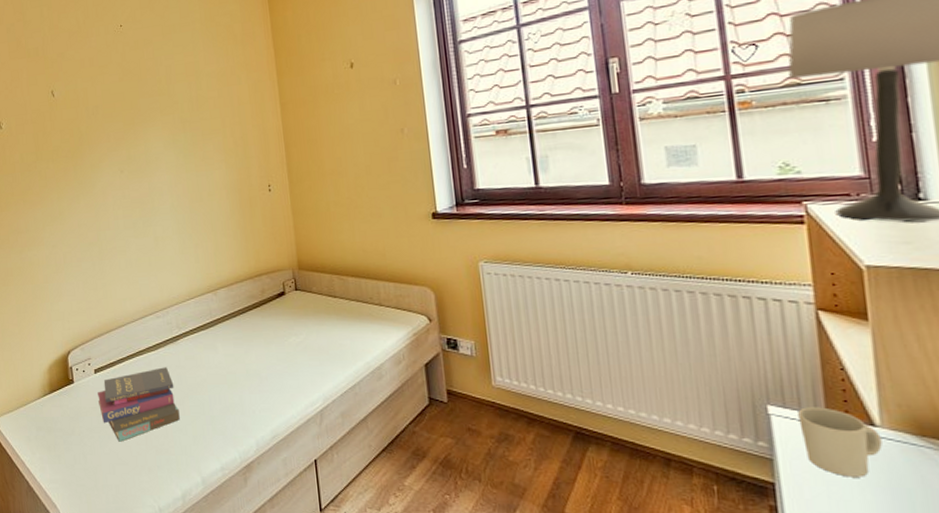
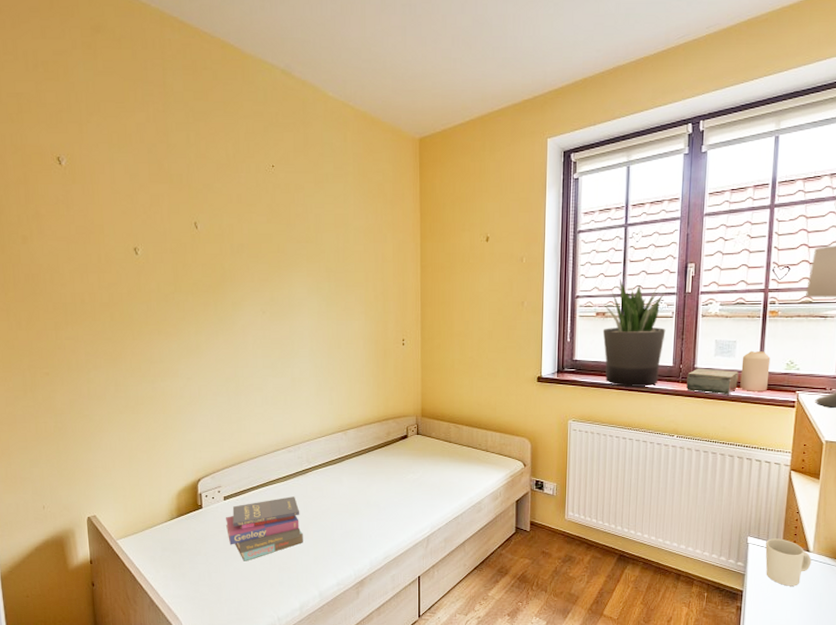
planter: none [504,88,593,216] -> present [602,279,666,387]
decorative box: none [632,183,710,215] -> present [686,368,739,395]
candle: none [708,154,756,208] -> present [740,350,771,391]

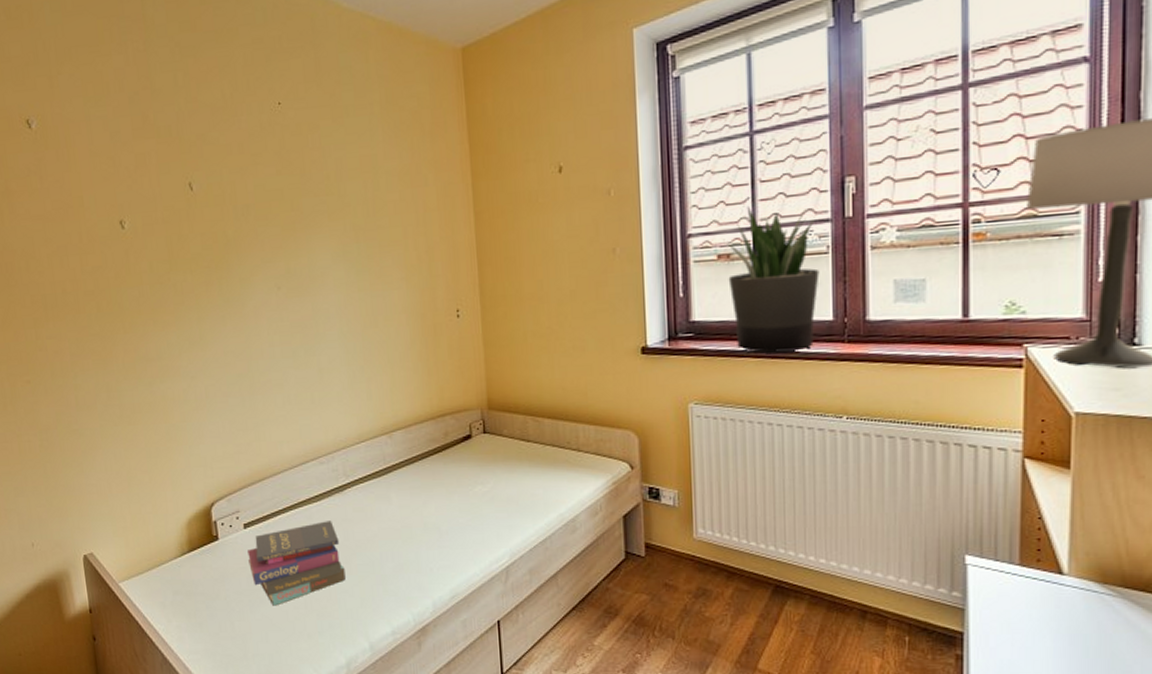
decorative box: present [686,368,739,395] -> none [856,320,932,356]
candle: present [740,350,771,391] -> none [936,290,980,349]
mug: present [765,538,812,586] -> none [993,556,1067,625]

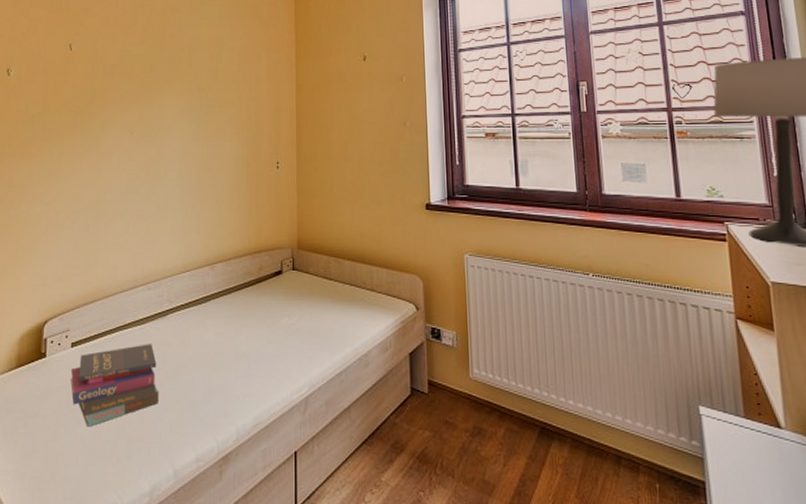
planter: present [727,207,820,354] -> none [492,98,564,216]

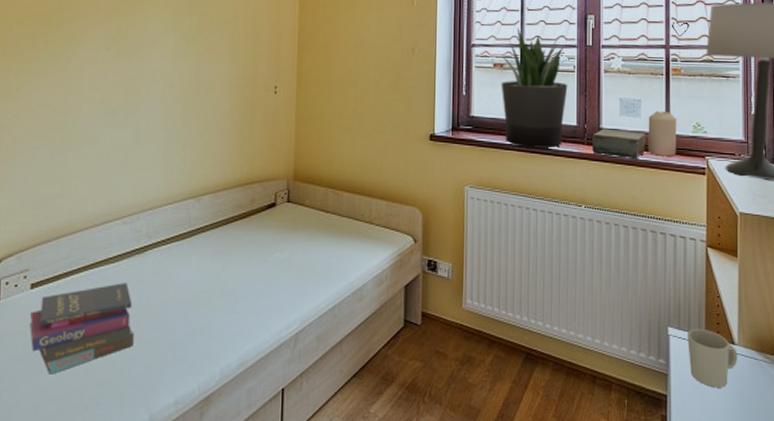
planter: none [492,98,564,216] -> present [501,28,568,149]
decorative box: none [595,195,655,226] -> present [592,128,646,159]
candle: none [654,175,690,222] -> present [648,110,677,156]
mug: none [723,409,787,477] -> present [688,329,738,388]

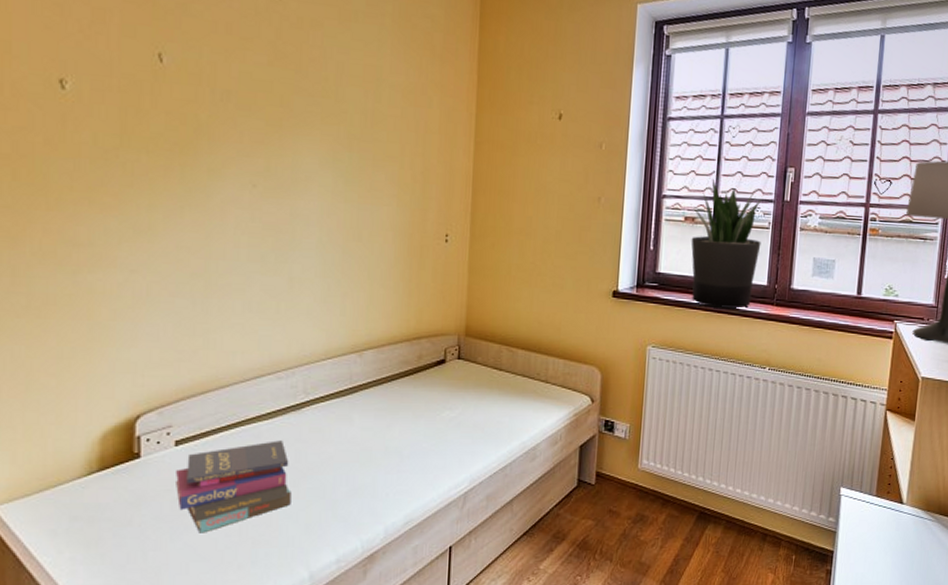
decorative box: present [592,128,646,159] -> none [781,289,837,322]
candle: present [648,110,677,156] -> none [837,272,870,319]
mug: present [688,329,738,388] -> none [858,489,905,544]

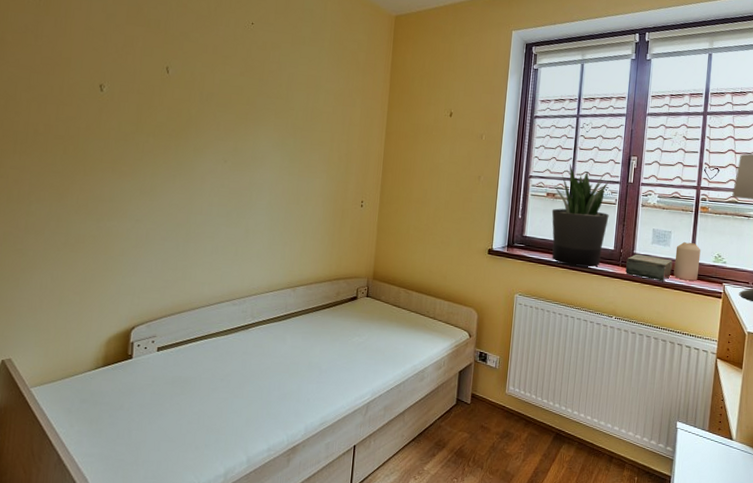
books: present [176,440,292,533] -> none [155,352,238,420]
decorative box: none [781,289,837,322] -> present [625,254,673,282]
candle: none [837,272,870,319] -> present [673,241,701,281]

